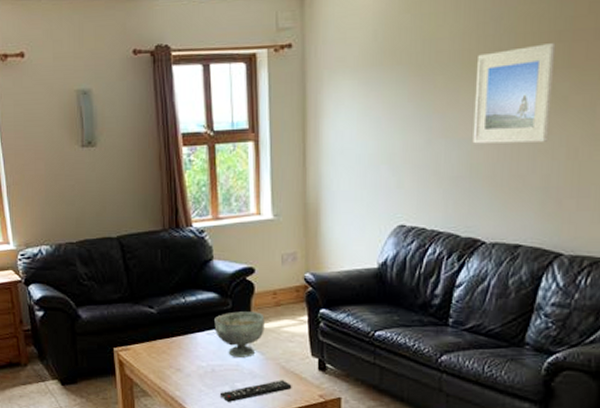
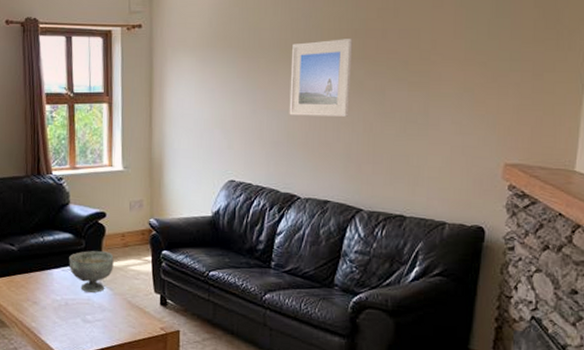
remote control: present [219,380,292,402] -> none [71,313,137,333]

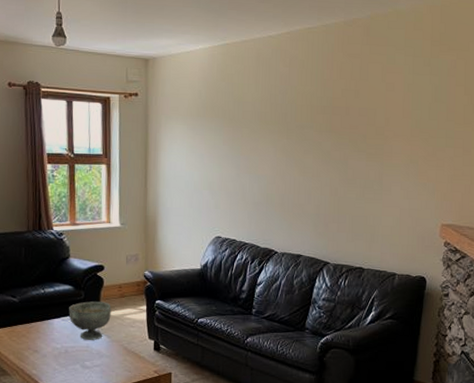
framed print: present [289,38,353,117] -> none [268,113,322,182]

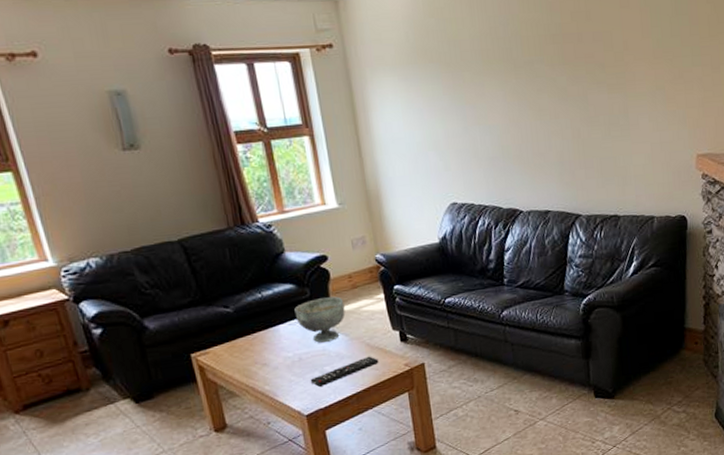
remote control: none [71,358,132,378] -> present [310,356,379,387]

